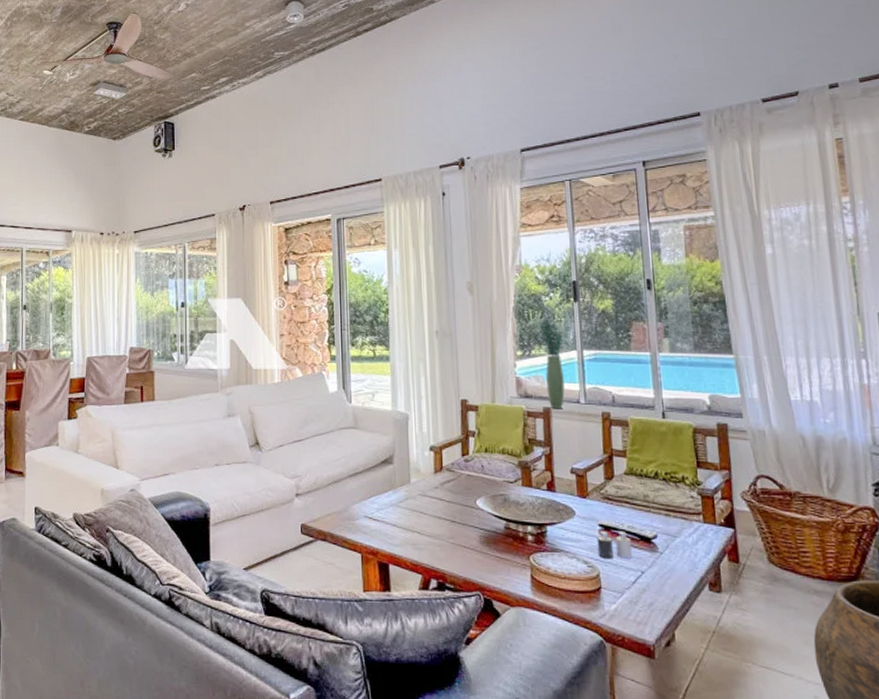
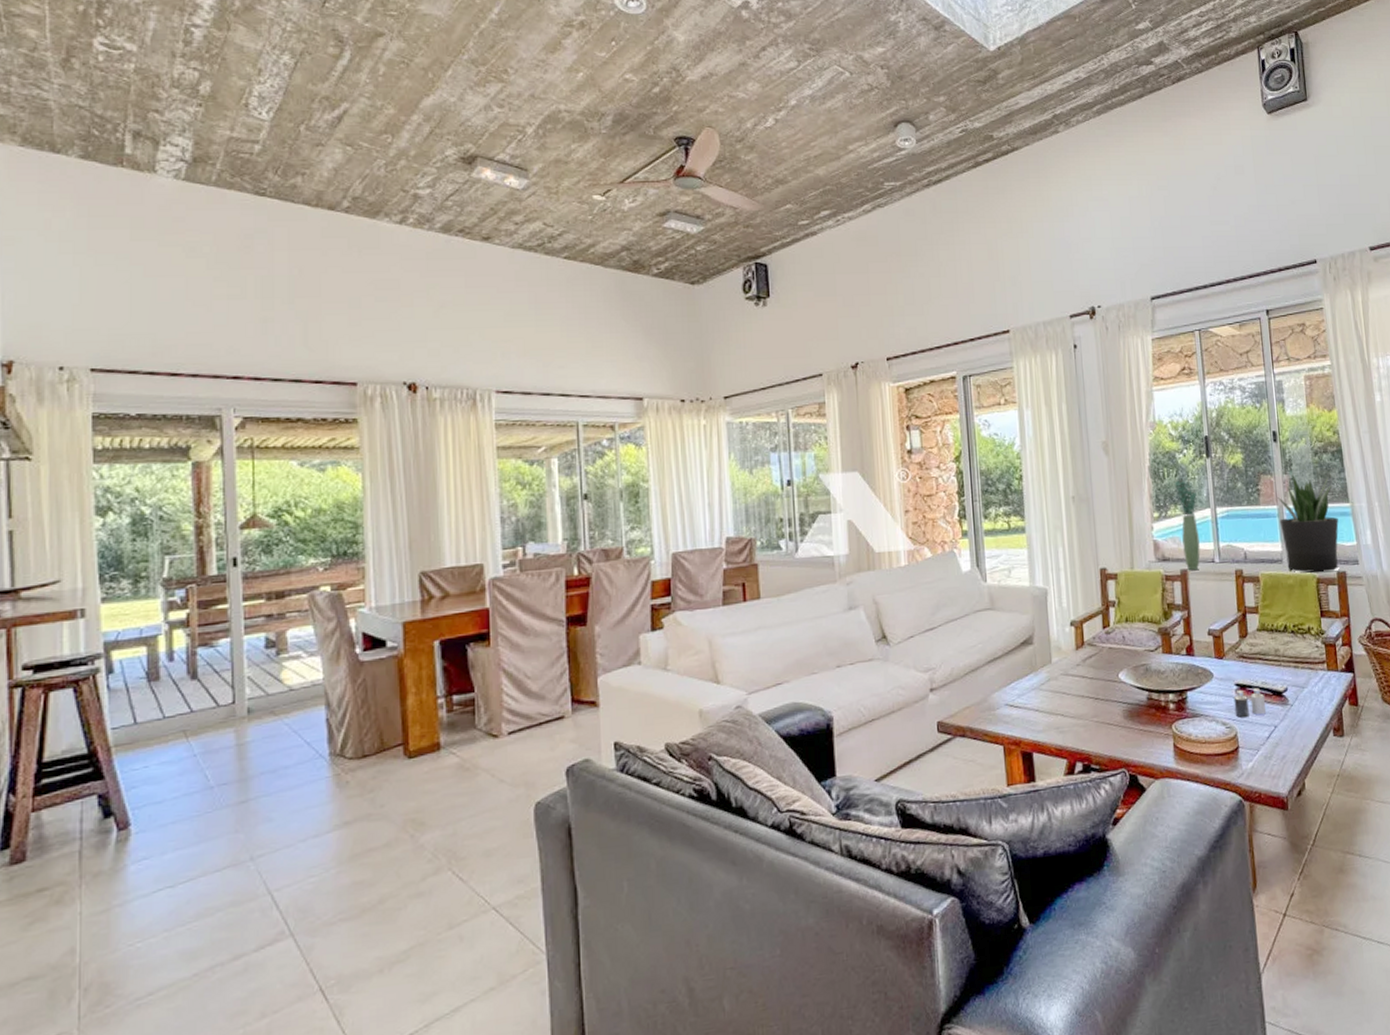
planter: none [650,322,720,423] -> present [1277,474,1339,573]

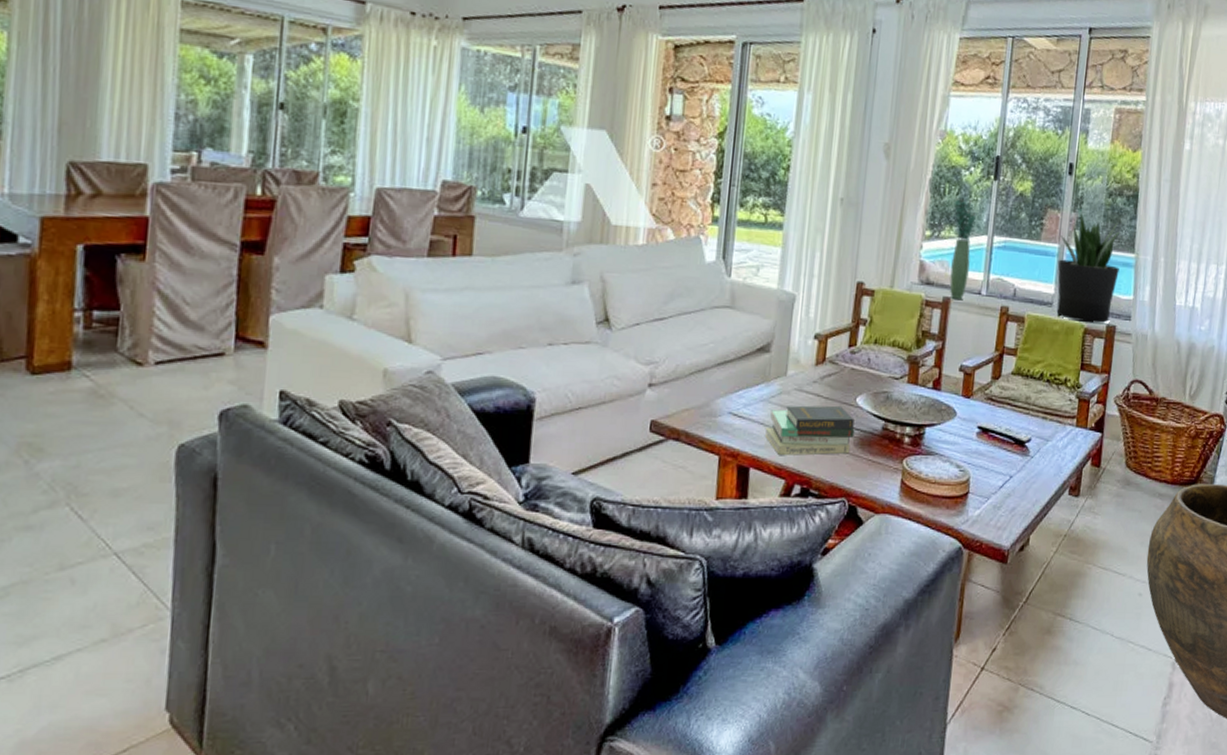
books: none [1040,683,1123,737] -> present [764,405,855,455]
candle: present [1233,688,1266,717] -> none [971,433,1006,463]

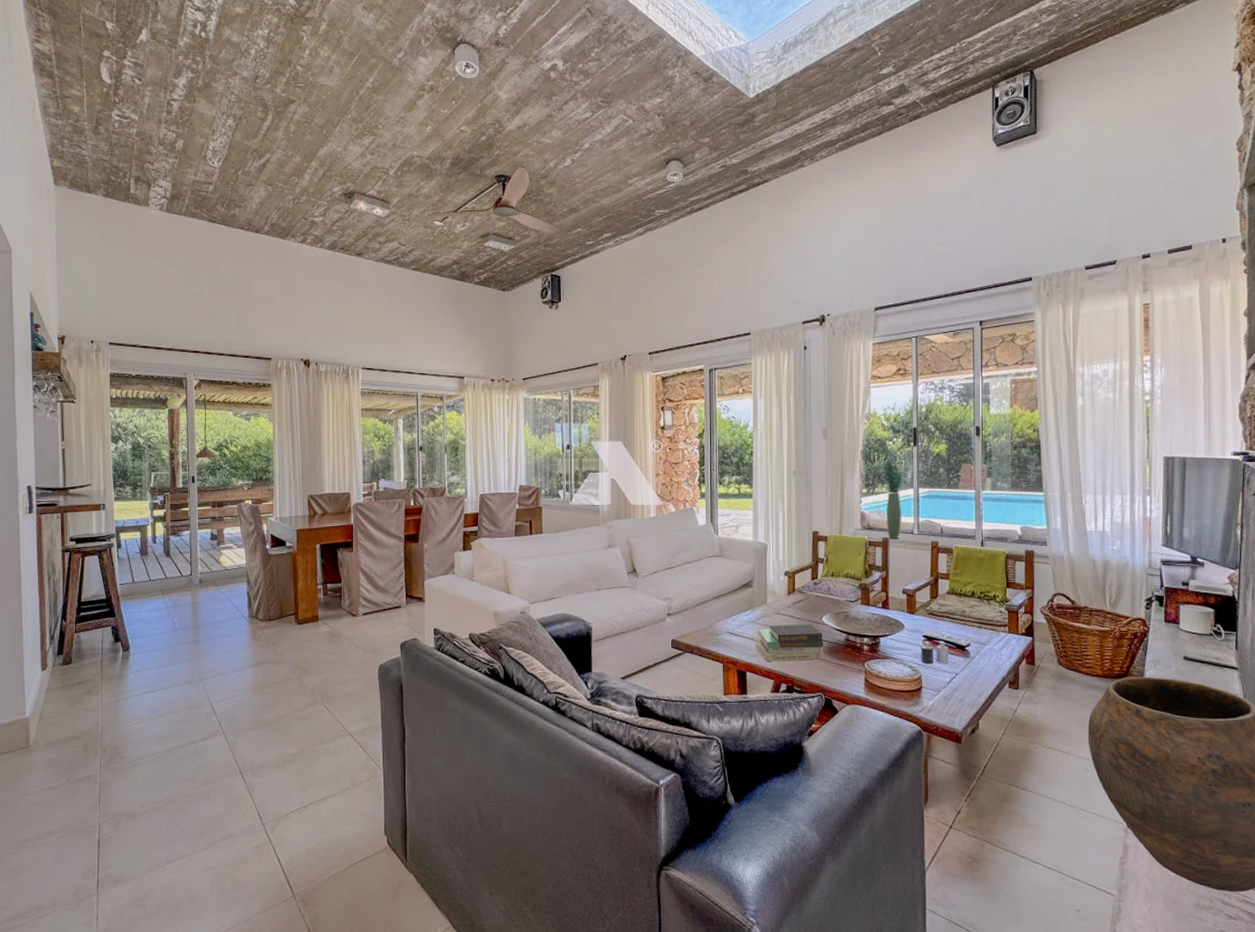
candle: none [971,433,1006,463] -> present [921,640,948,663]
planter: present [1056,213,1120,324] -> none [975,464,1031,550]

